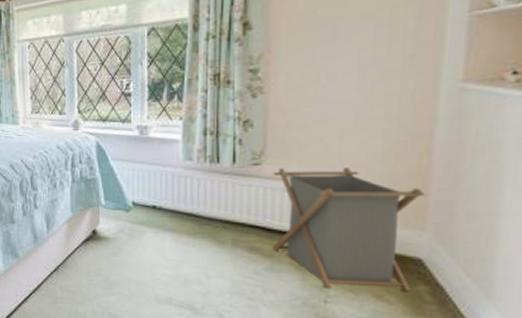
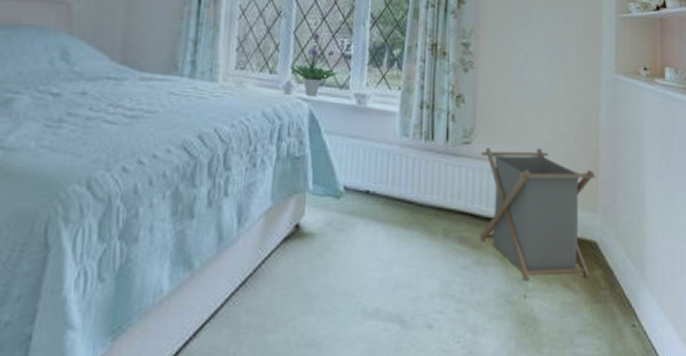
potted plant: none [77,76,118,131] -> present [290,32,337,97]

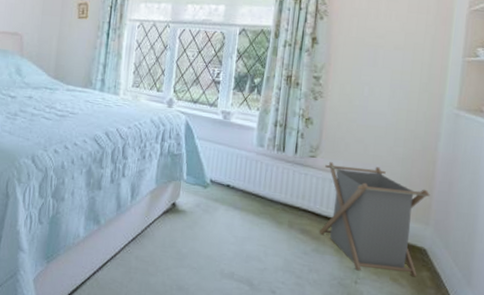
potted plant: present [290,32,337,97] -> none [173,62,208,111]

